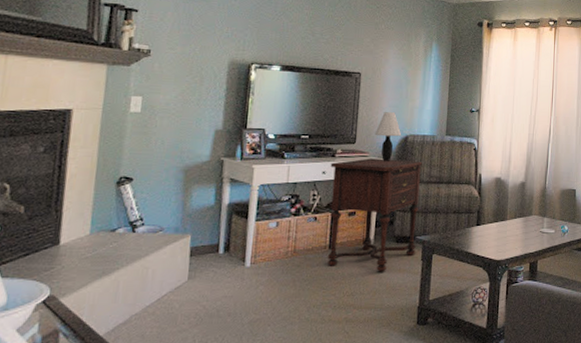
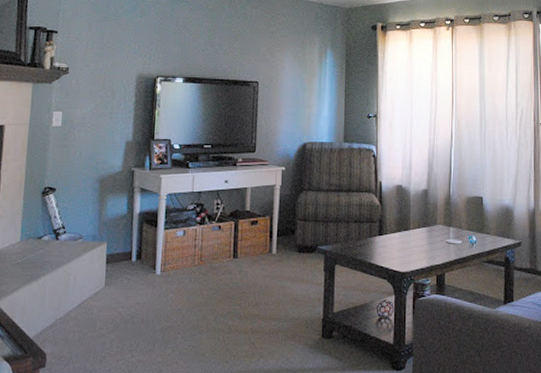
side table: present [327,158,422,272] -> none [231,166,321,283]
table lamp: present [374,112,402,161] -> none [273,120,300,169]

